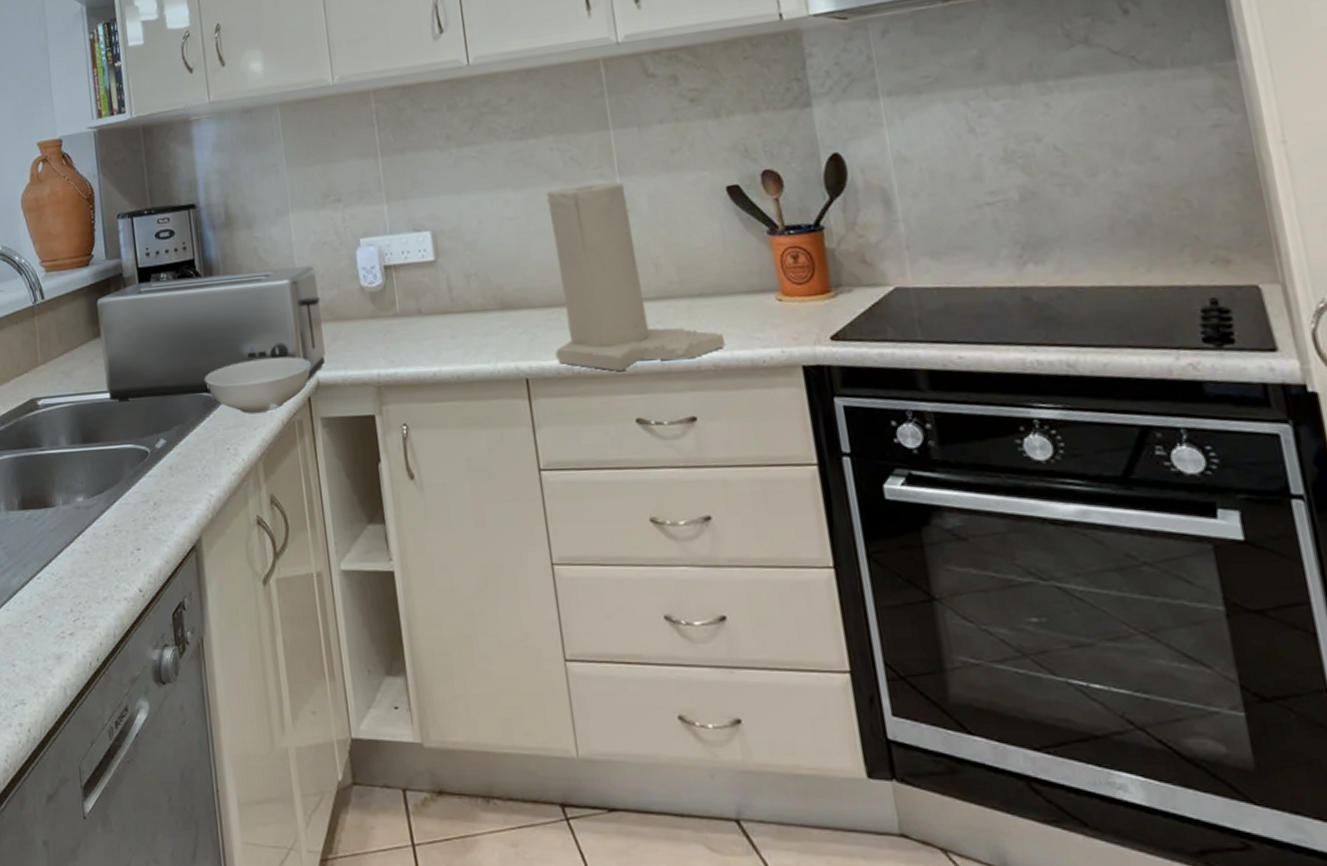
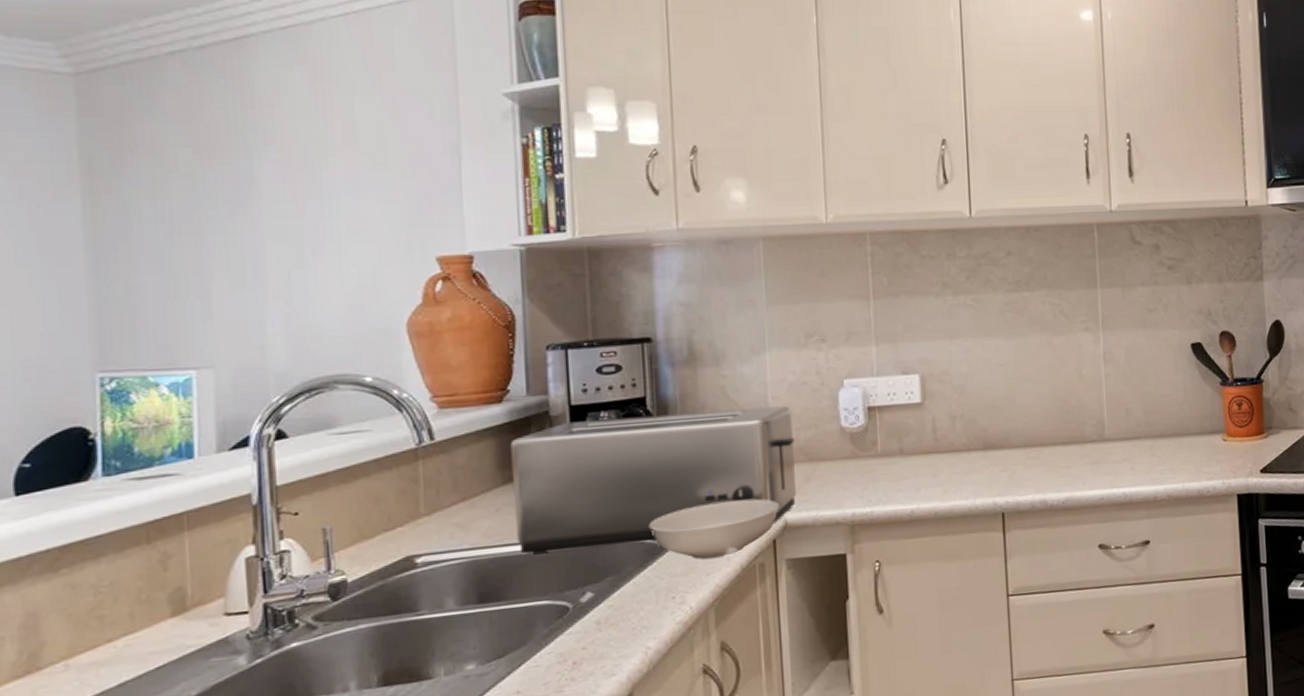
paper towel: present [546,182,726,372] -> none [1031,335,1179,504]

